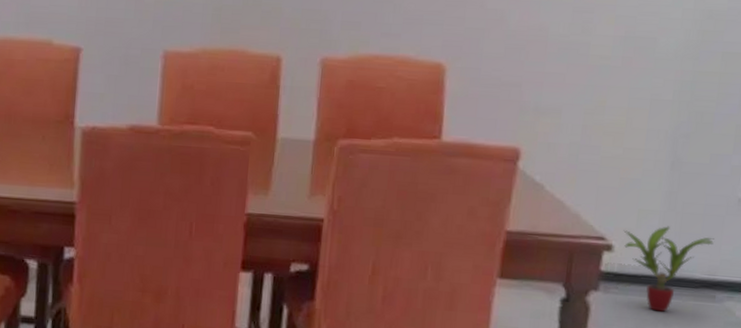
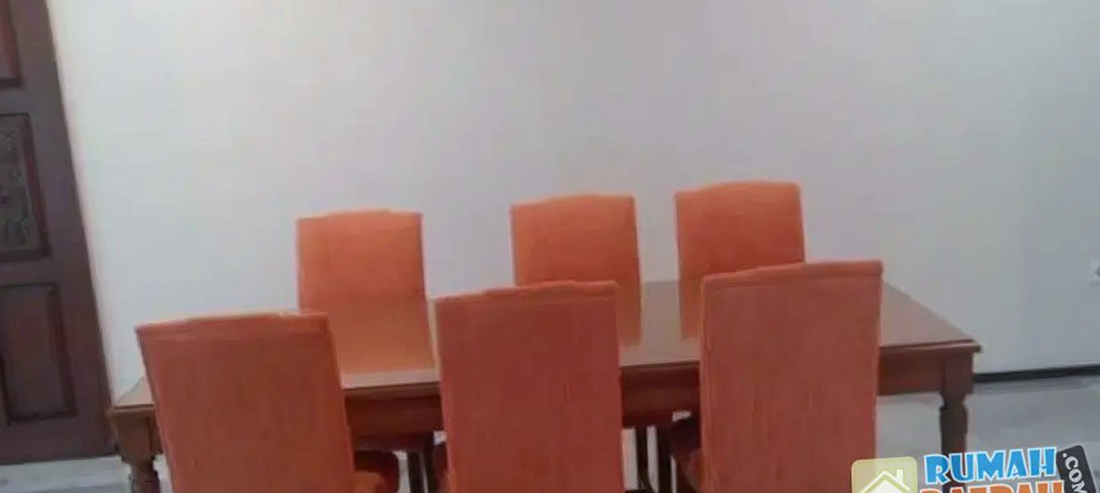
potted plant: present [623,226,714,312] -> none [989,319,1073,406]

